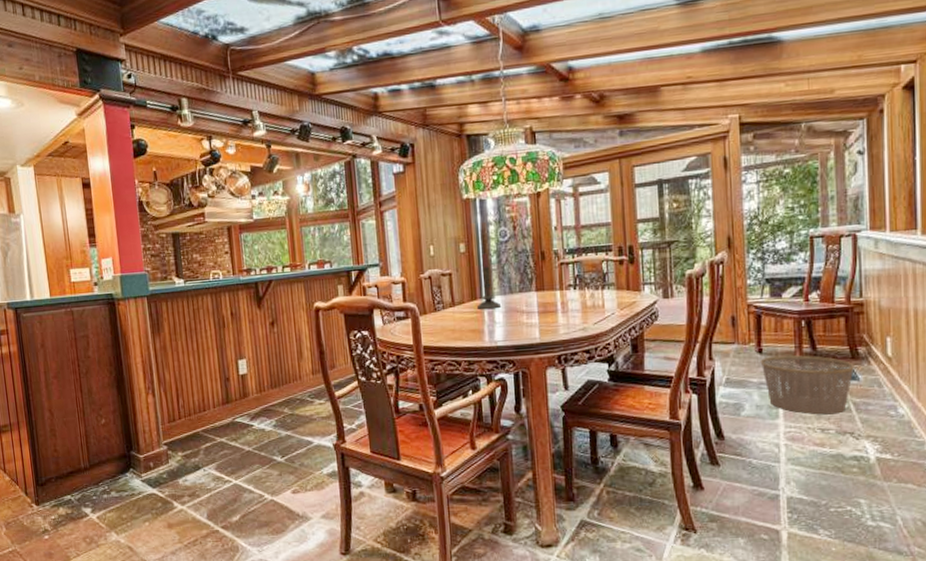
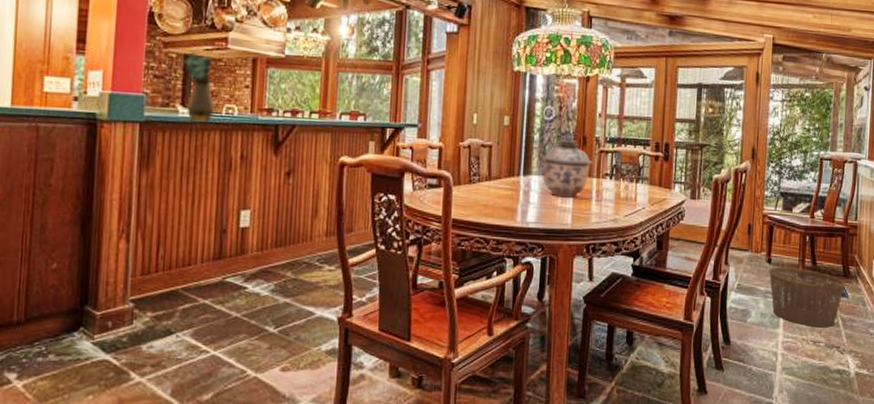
vase: none [172,229,204,291] -> present [183,51,216,123]
candle: present [477,252,500,310] -> none [514,128,537,189]
lidded jar: none [501,251,554,314] -> present [541,133,593,198]

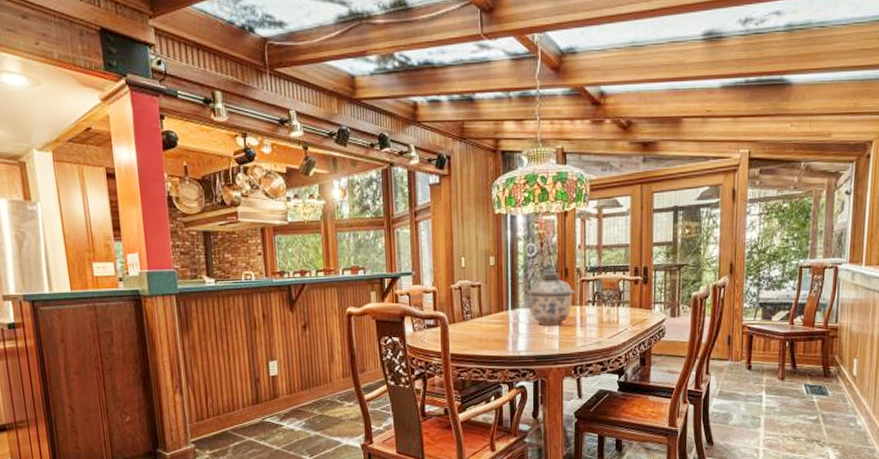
vase: present [183,51,216,123] -> none [203,227,236,290]
basket: present [768,264,845,328] -> none [749,369,826,425]

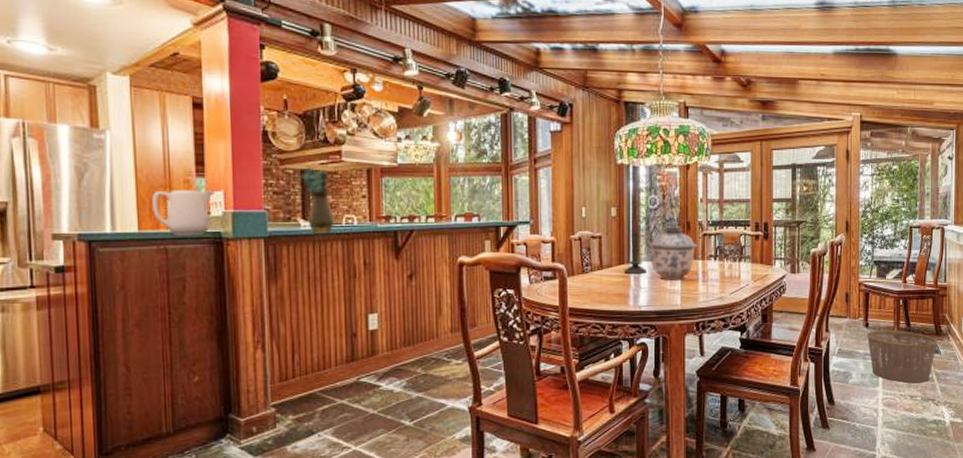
pitcher: none [79,253,131,295] -> present [152,190,215,236]
vase: none [203,227,236,290] -> present [300,166,336,235]
candle: none [503,266,525,322] -> present [625,217,646,275]
basket: none [749,369,826,425] -> present [866,327,938,384]

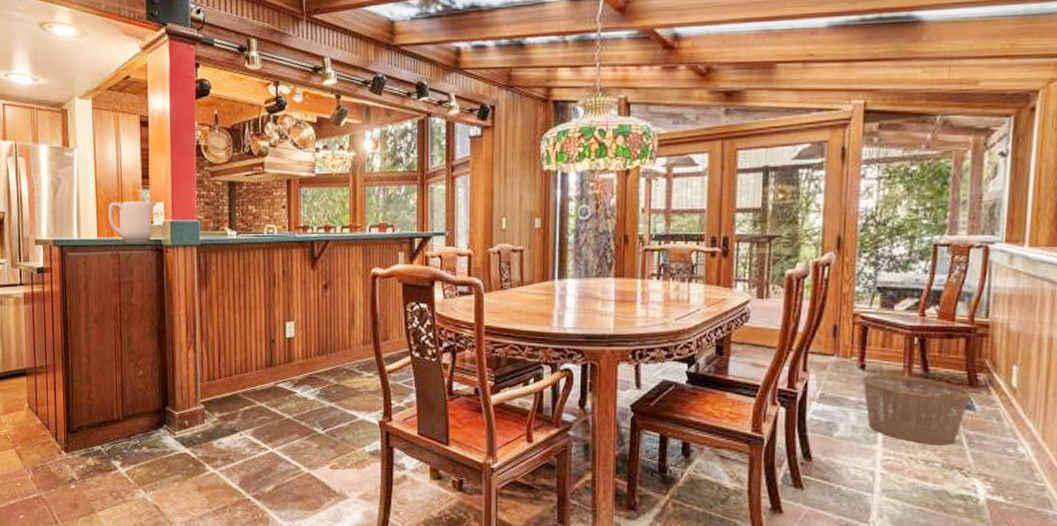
vase: present [300,166,336,235] -> none [228,177,258,243]
candle: present [625,217,646,275] -> none [548,230,574,293]
lidded jar: present [649,220,698,280] -> none [577,232,637,301]

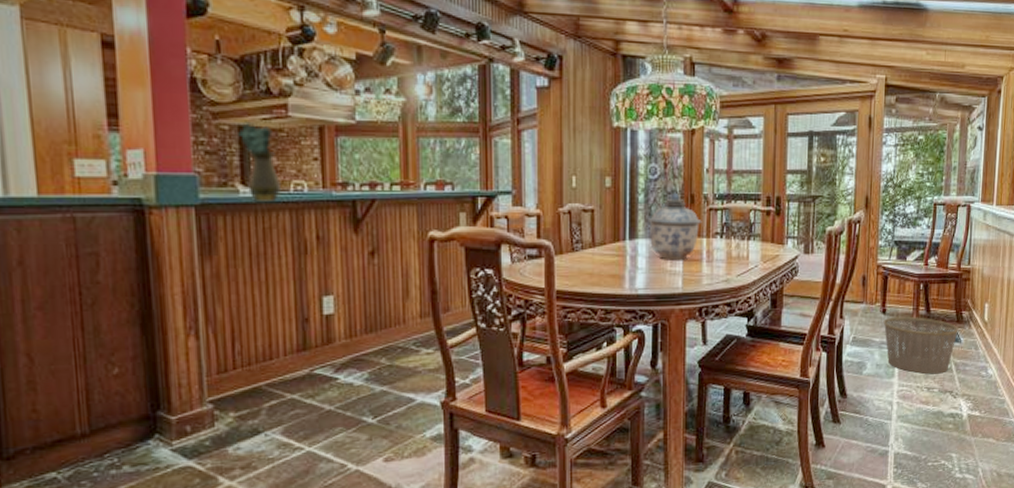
pitcher: present [108,201,157,243] -> none [54,147,132,203]
vase: none [228,177,258,243] -> present [238,121,282,203]
lidded jar: none [577,232,637,301] -> present [647,192,702,260]

